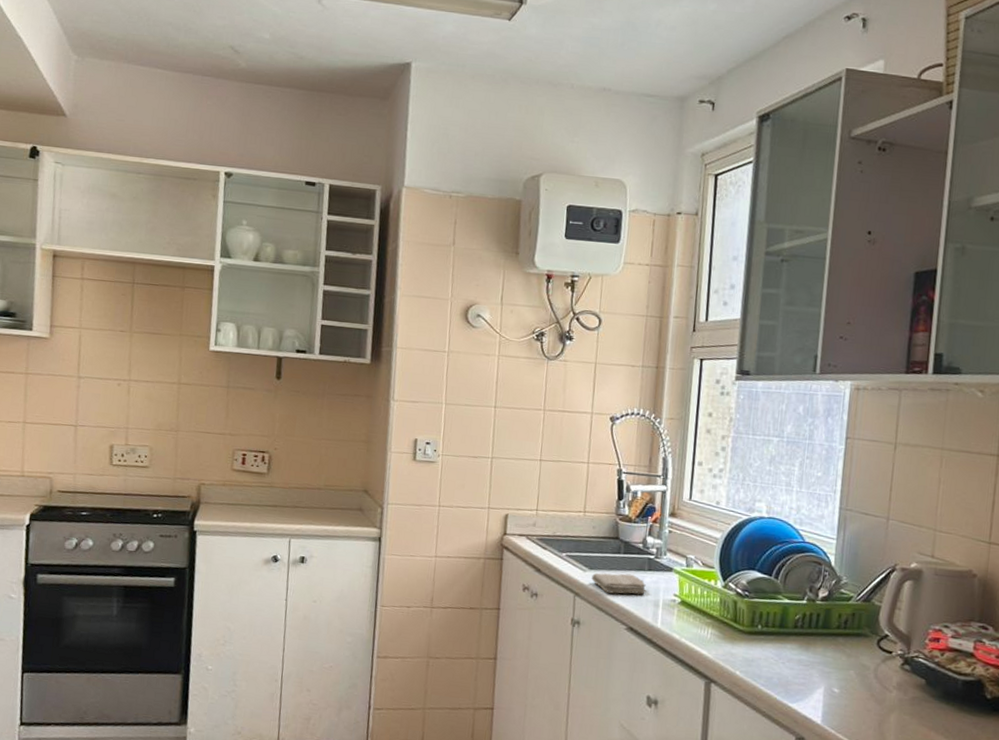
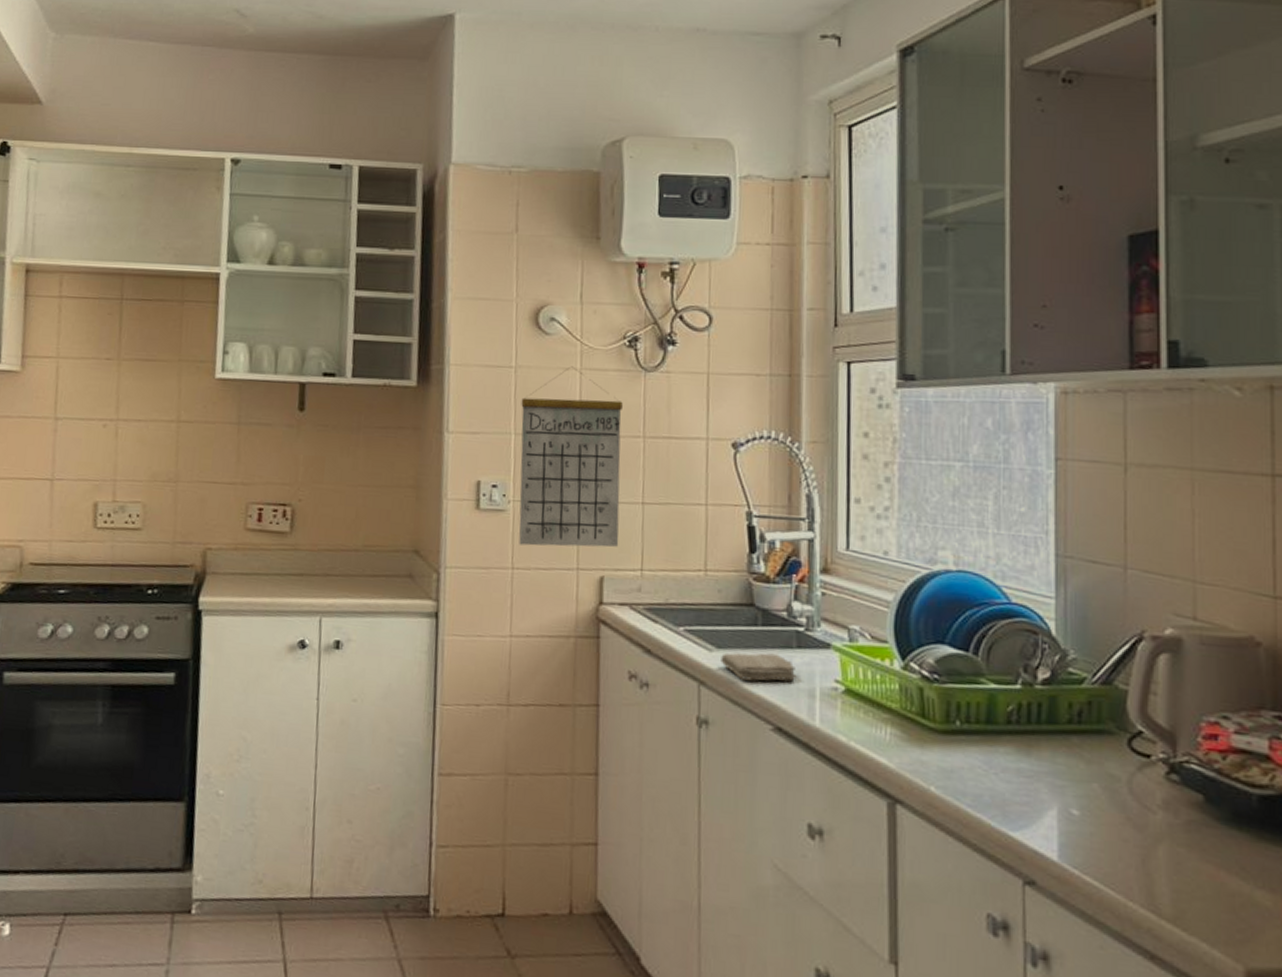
calendar: none [445,353,530,493] -> present [519,366,623,548]

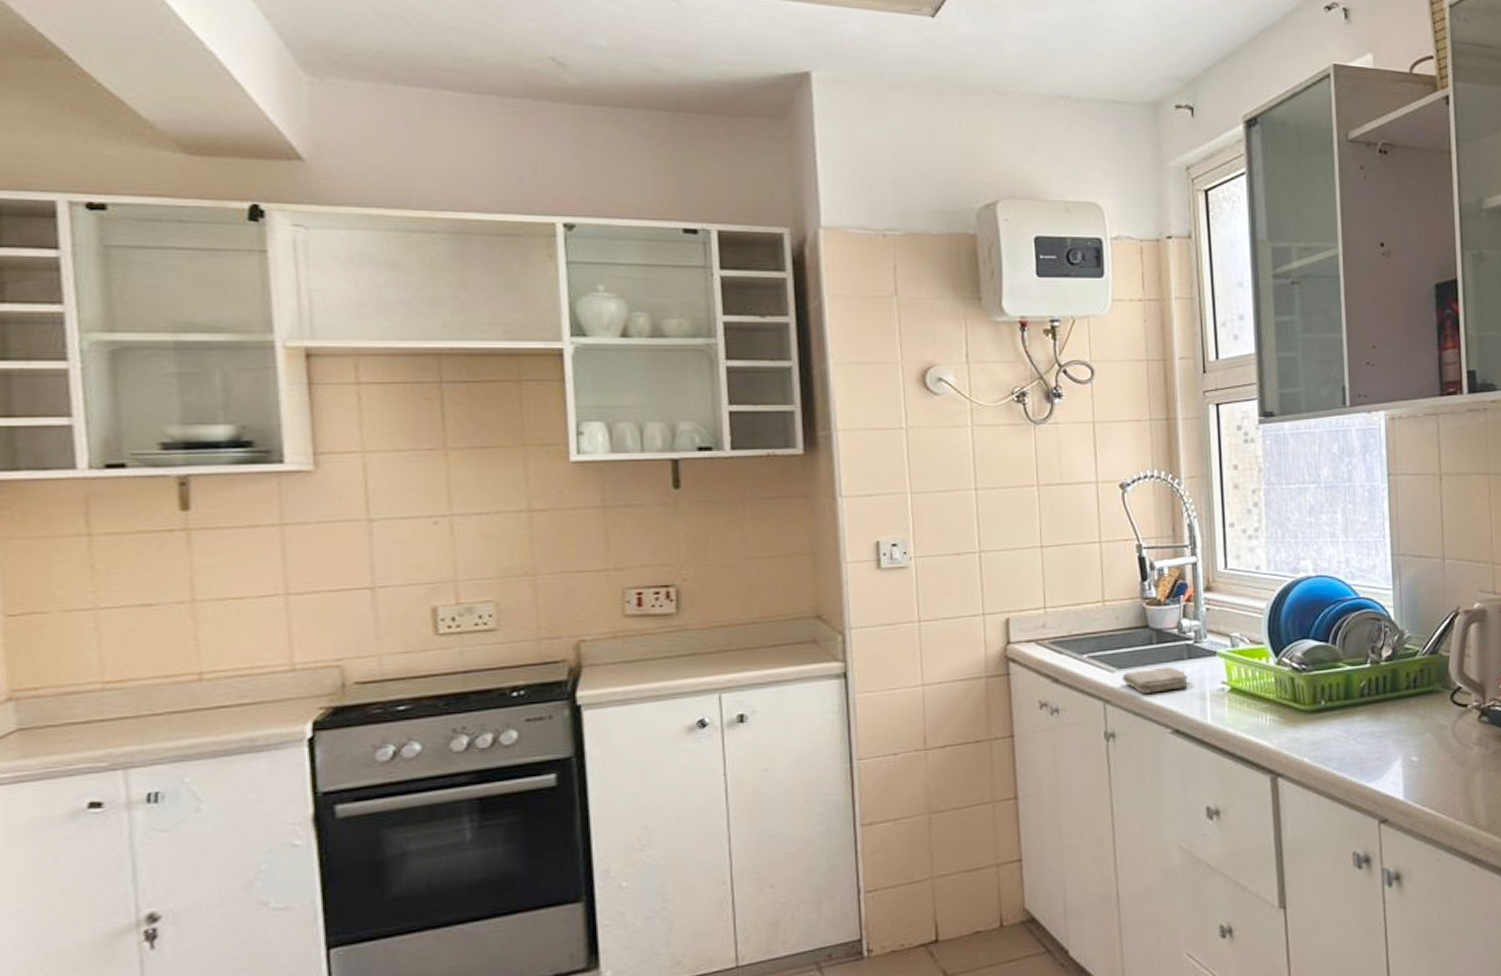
calendar: present [519,366,623,548] -> none [915,424,1021,598]

